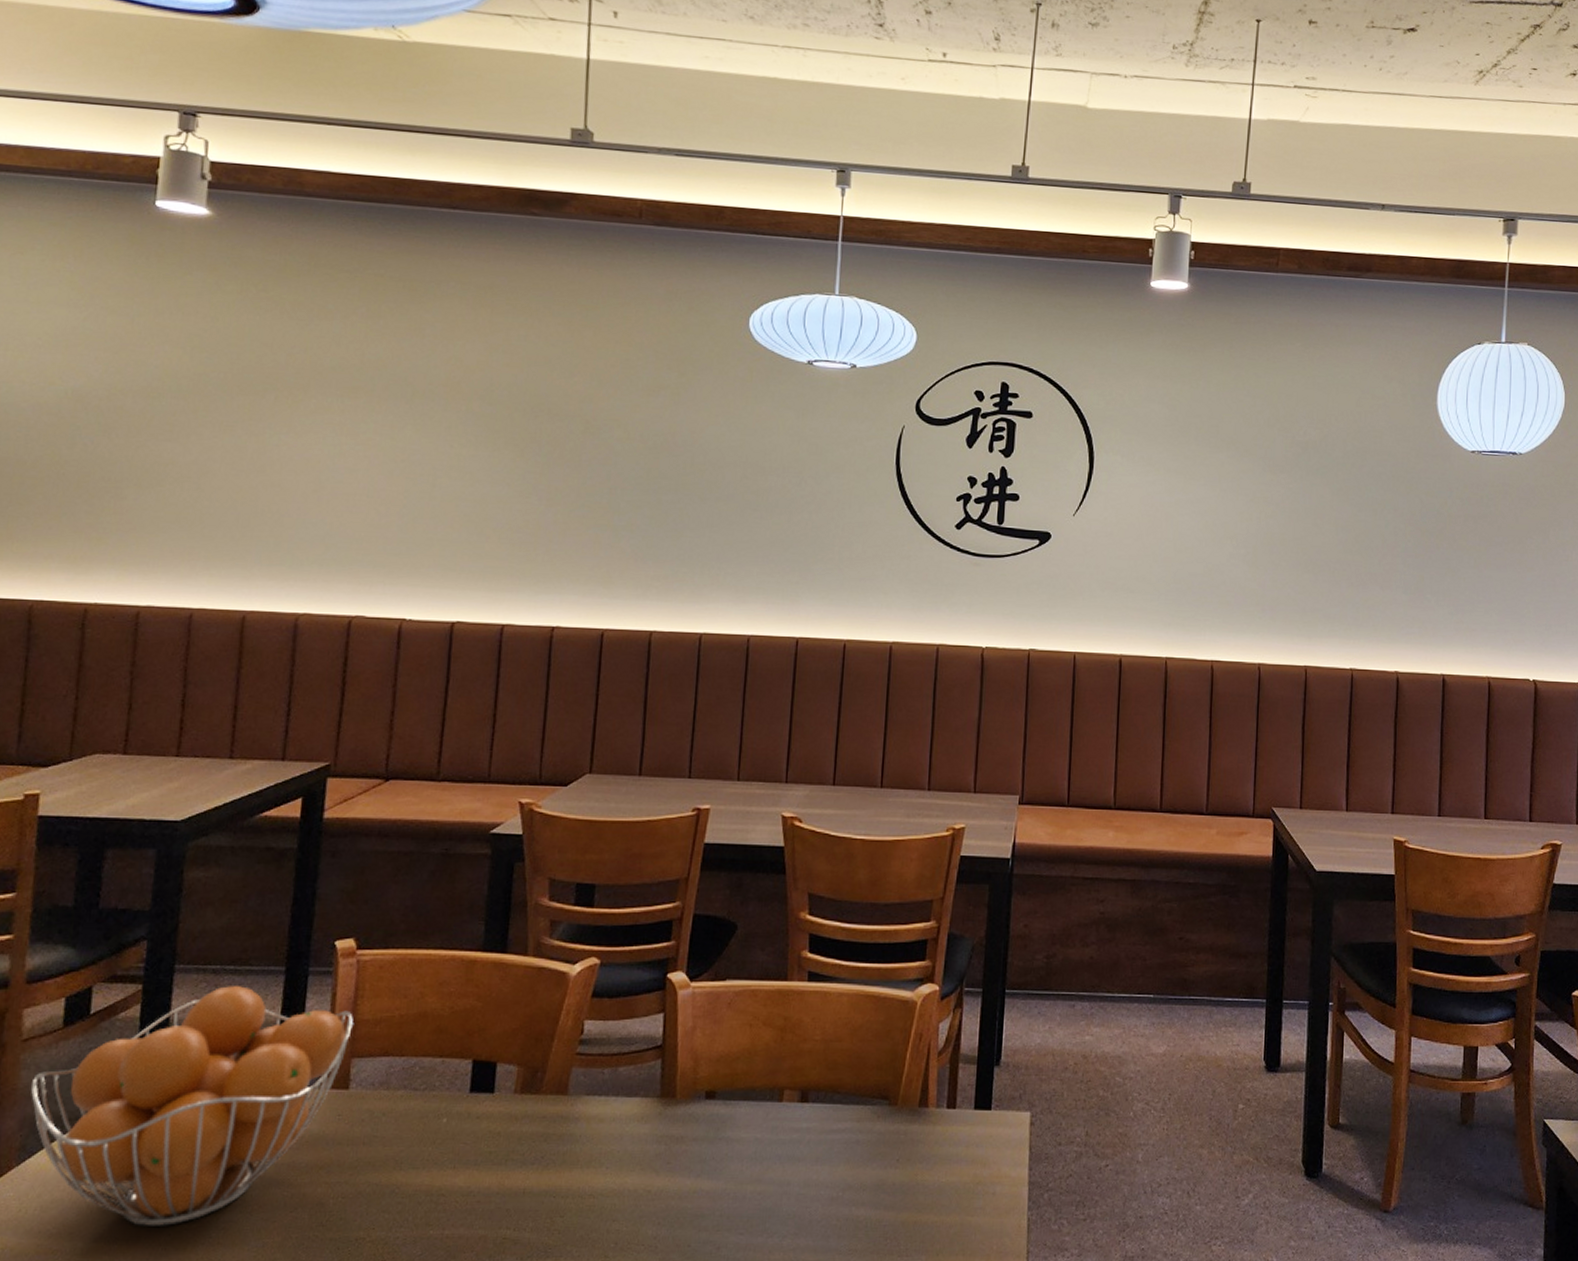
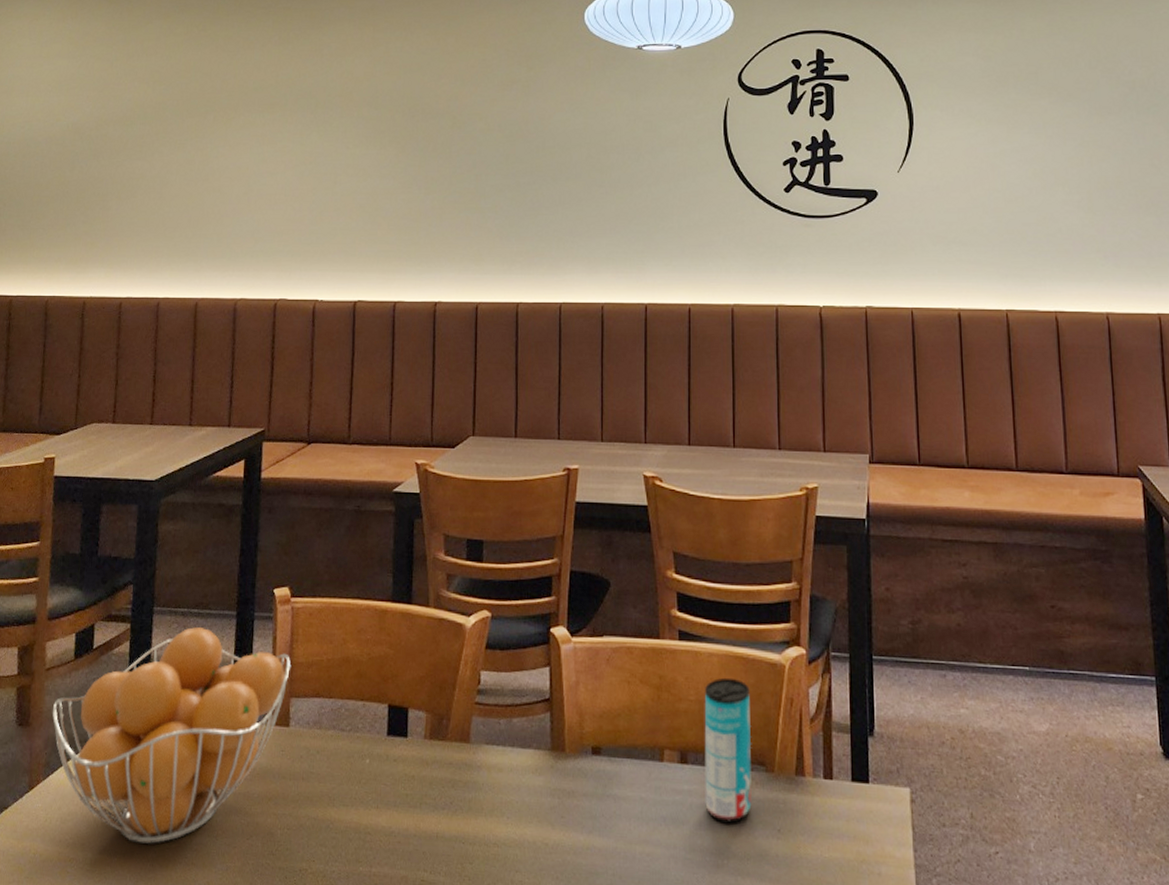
beverage can: none [823,1016,879,1156] -> present [704,677,752,823]

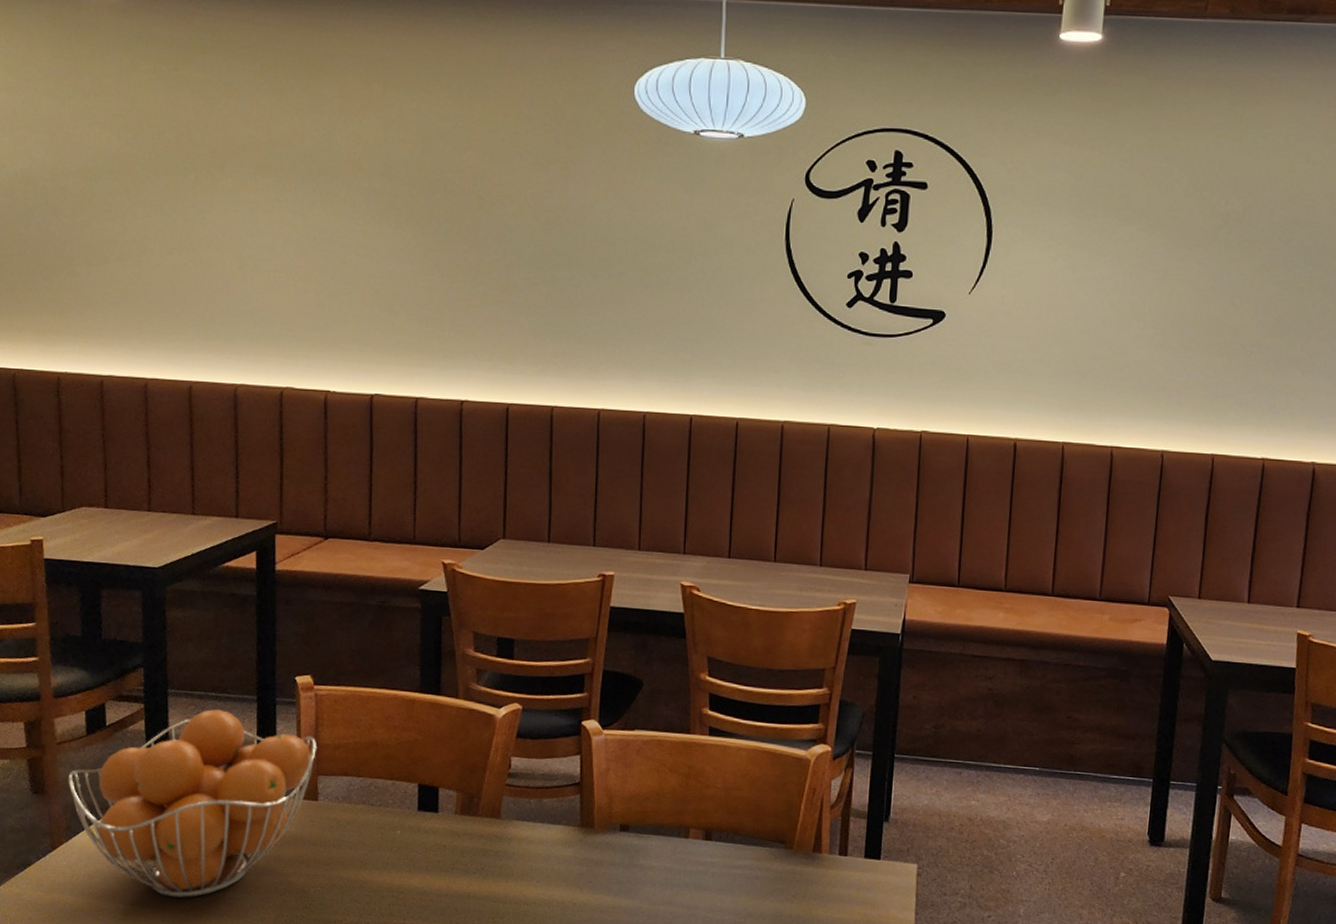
beverage can: present [704,677,752,823] -> none [726,769,775,889]

